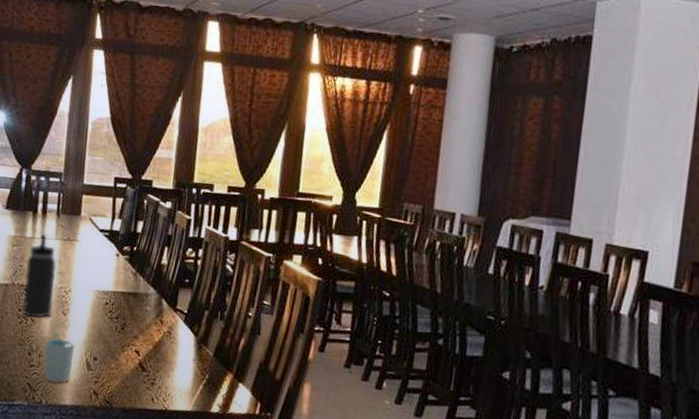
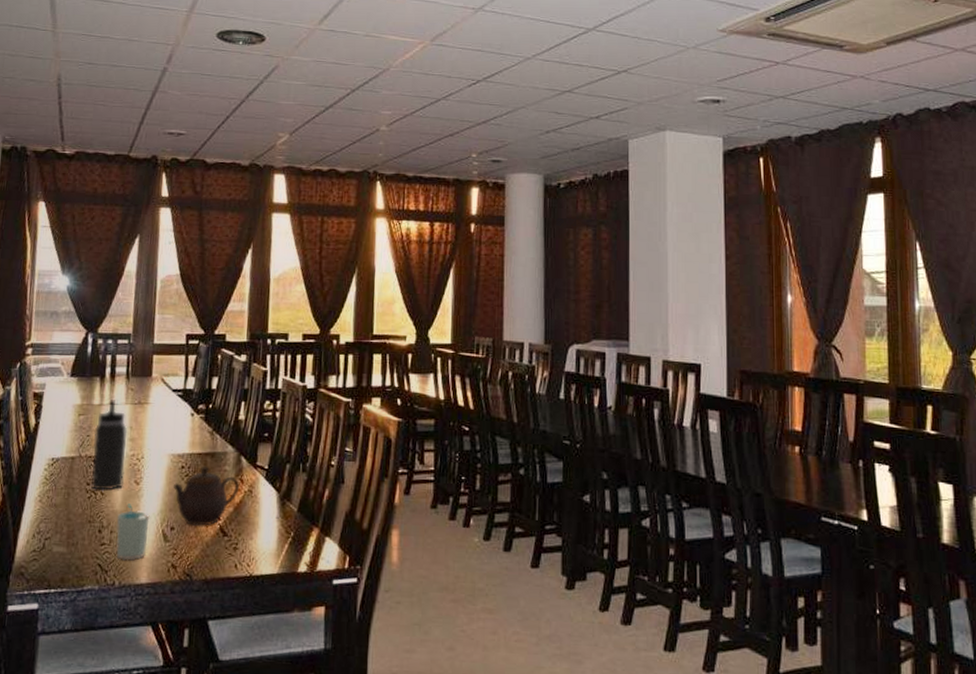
teapot: none [98,304,159,360] -> present [174,466,239,526]

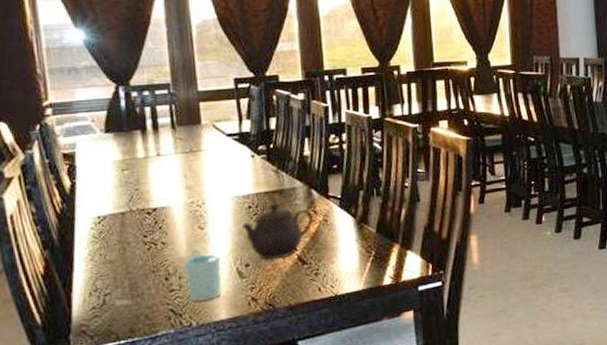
thermos bottle: present [91,400,128,490] -> none [143,151,187,241]

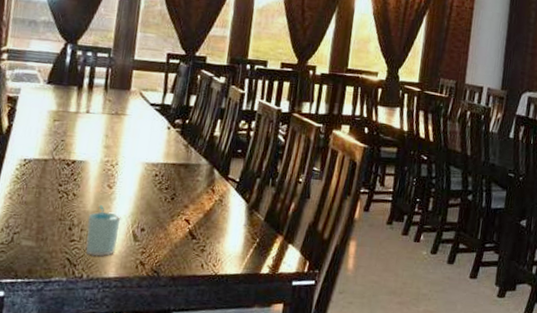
teapot: present [242,203,313,260] -> none [146,175,211,229]

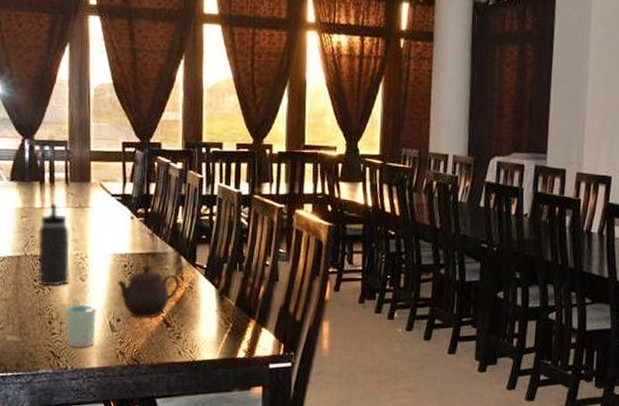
thermos bottle: none [63,108,103,192] -> present [37,203,70,286]
teapot: none [146,175,211,229] -> present [118,264,180,318]

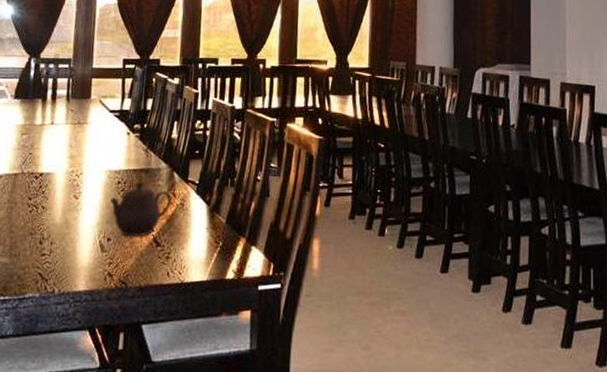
thermos bottle: present [37,203,70,286] -> none [32,120,68,204]
cup: present [66,298,97,348] -> none [56,217,88,270]

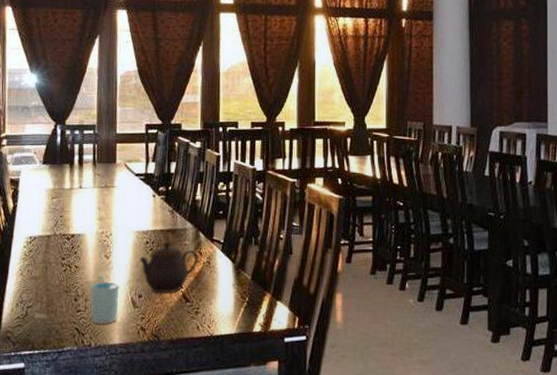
cup: none [56,217,88,270] -> present [90,275,120,325]

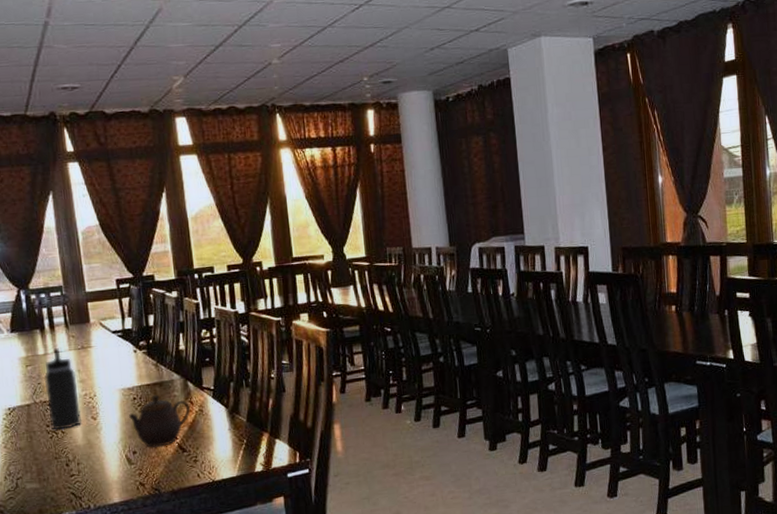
thermos bottle: none [65,184,97,264] -> present [44,348,82,430]
cup: present [90,275,120,325] -> none [81,437,115,486]

